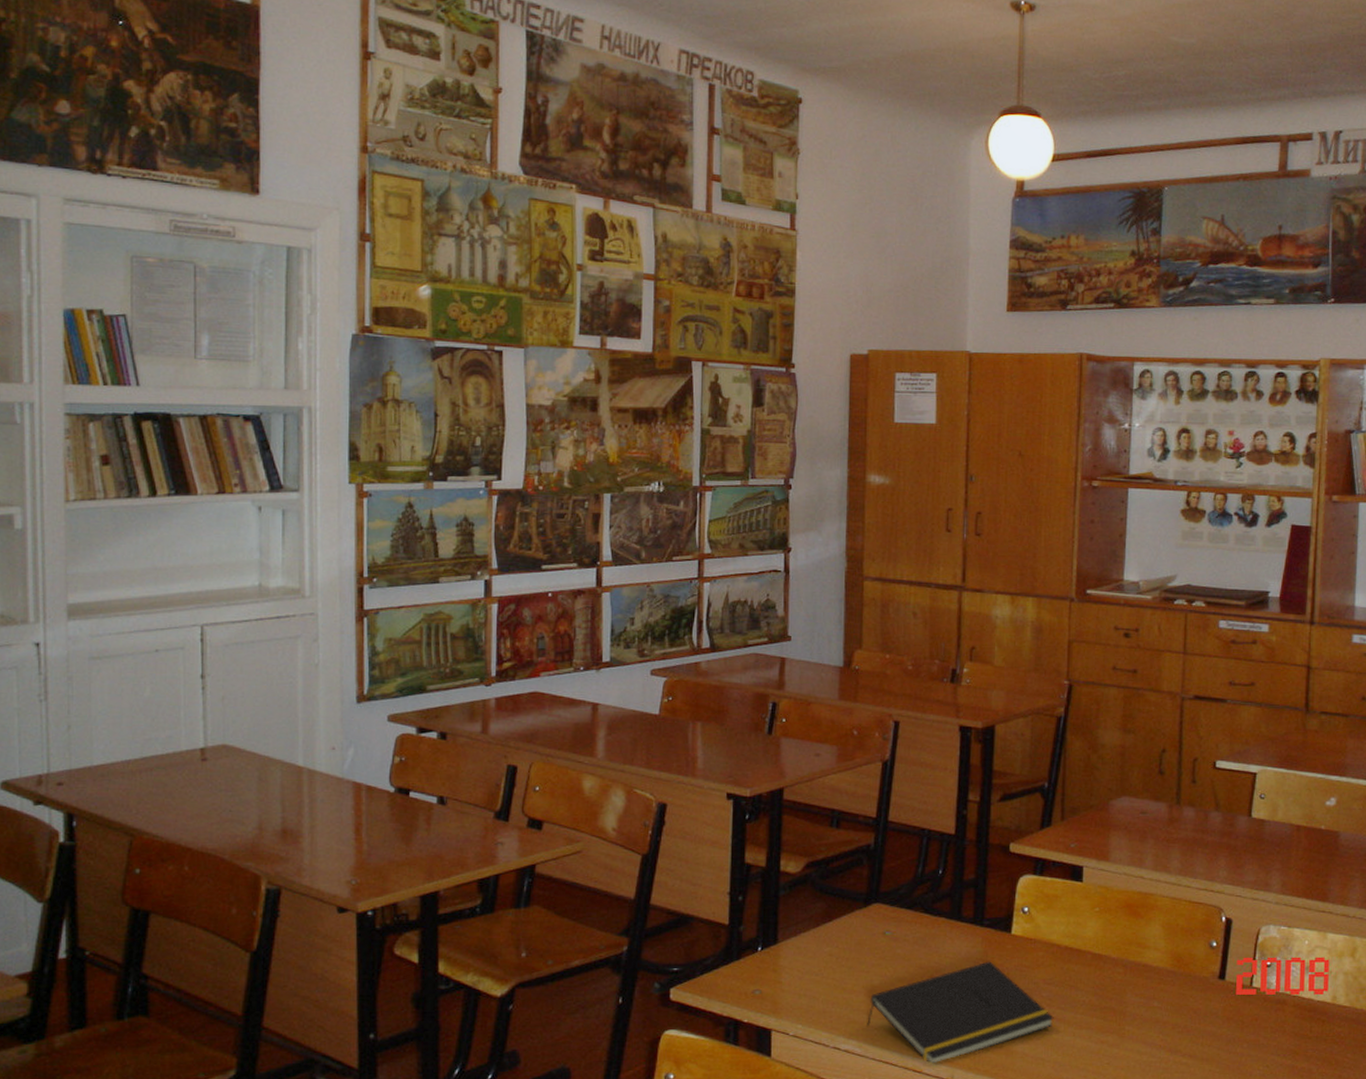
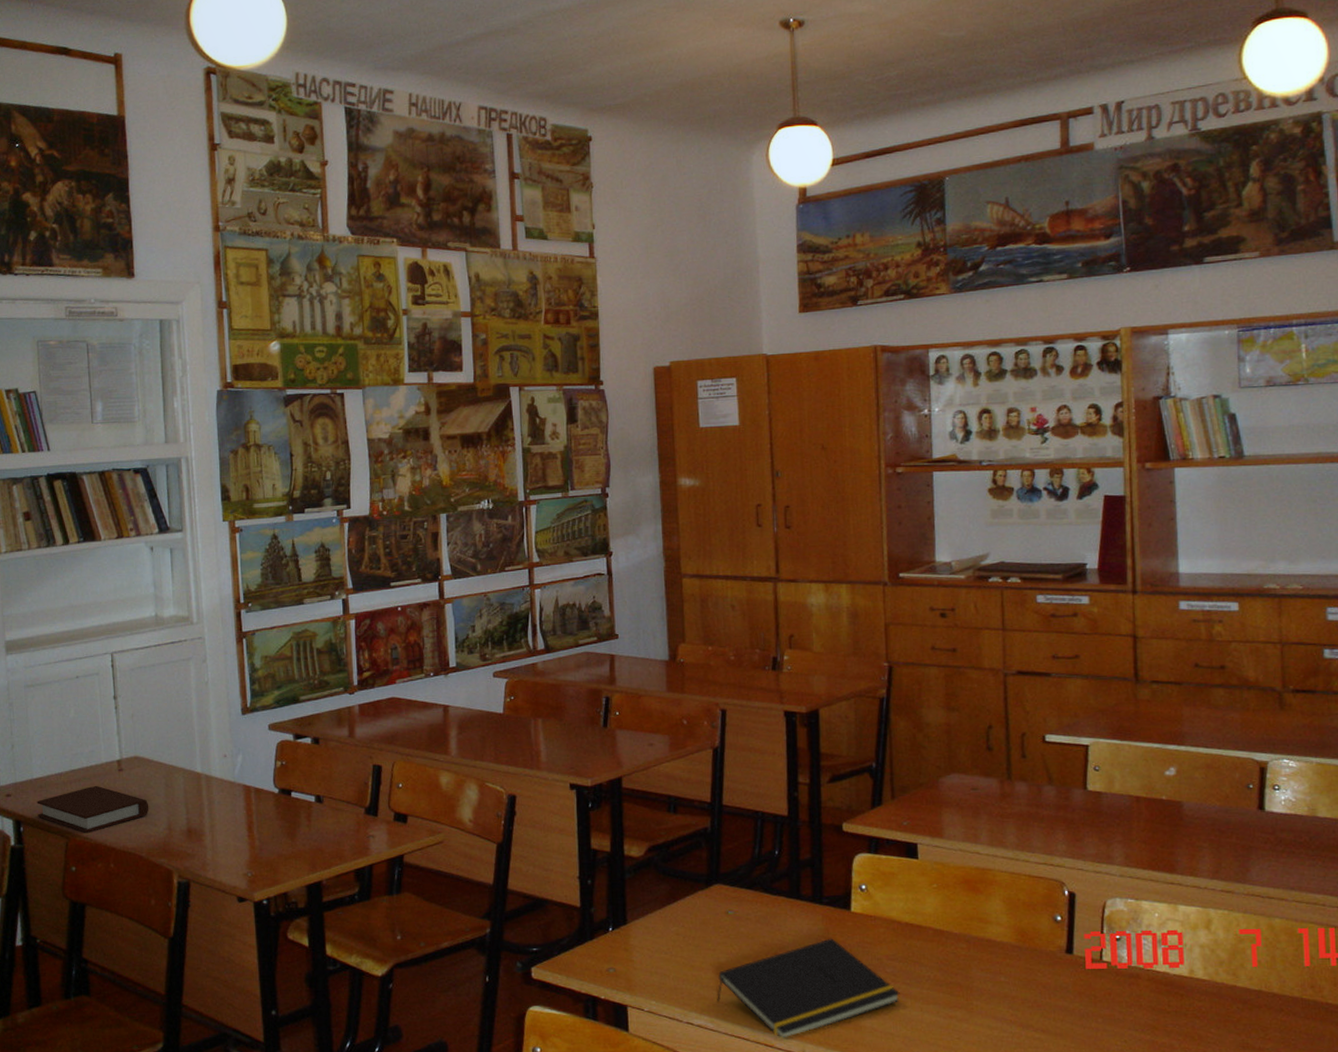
book: none [96,776,237,830] -> present [37,785,149,833]

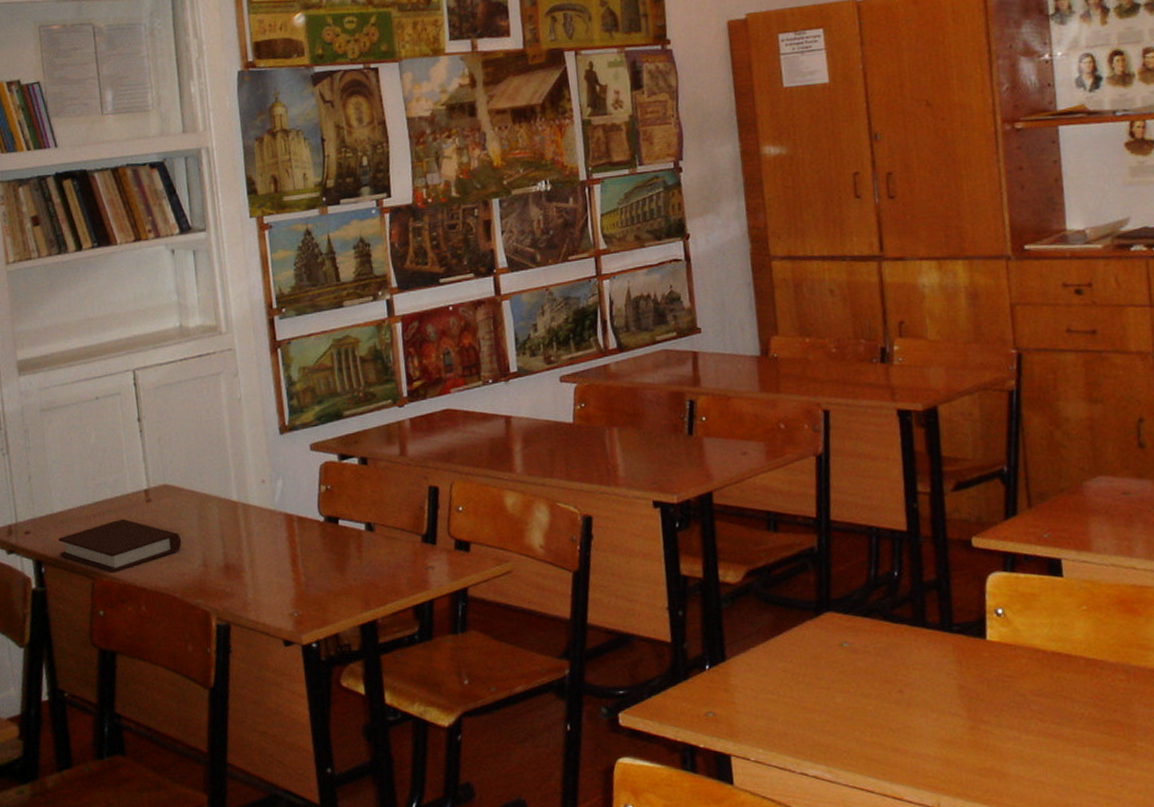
notepad: present [717,938,900,1037] -> none [834,672,1049,788]

